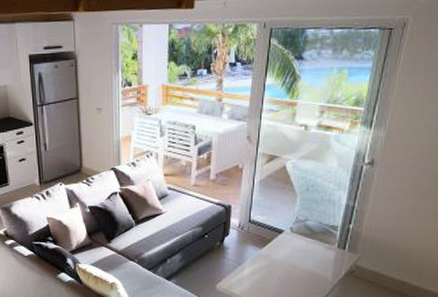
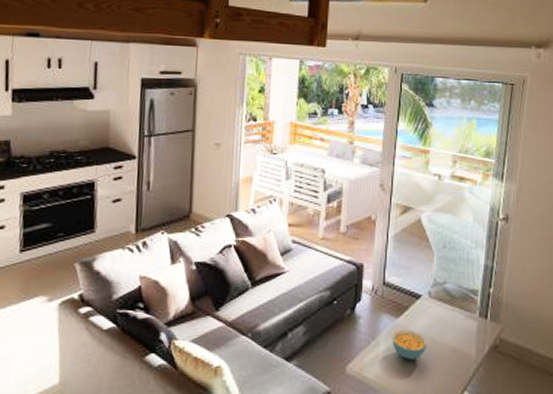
cereal bowl: none [256,257,288,281] -> present [392,329,427,360]

